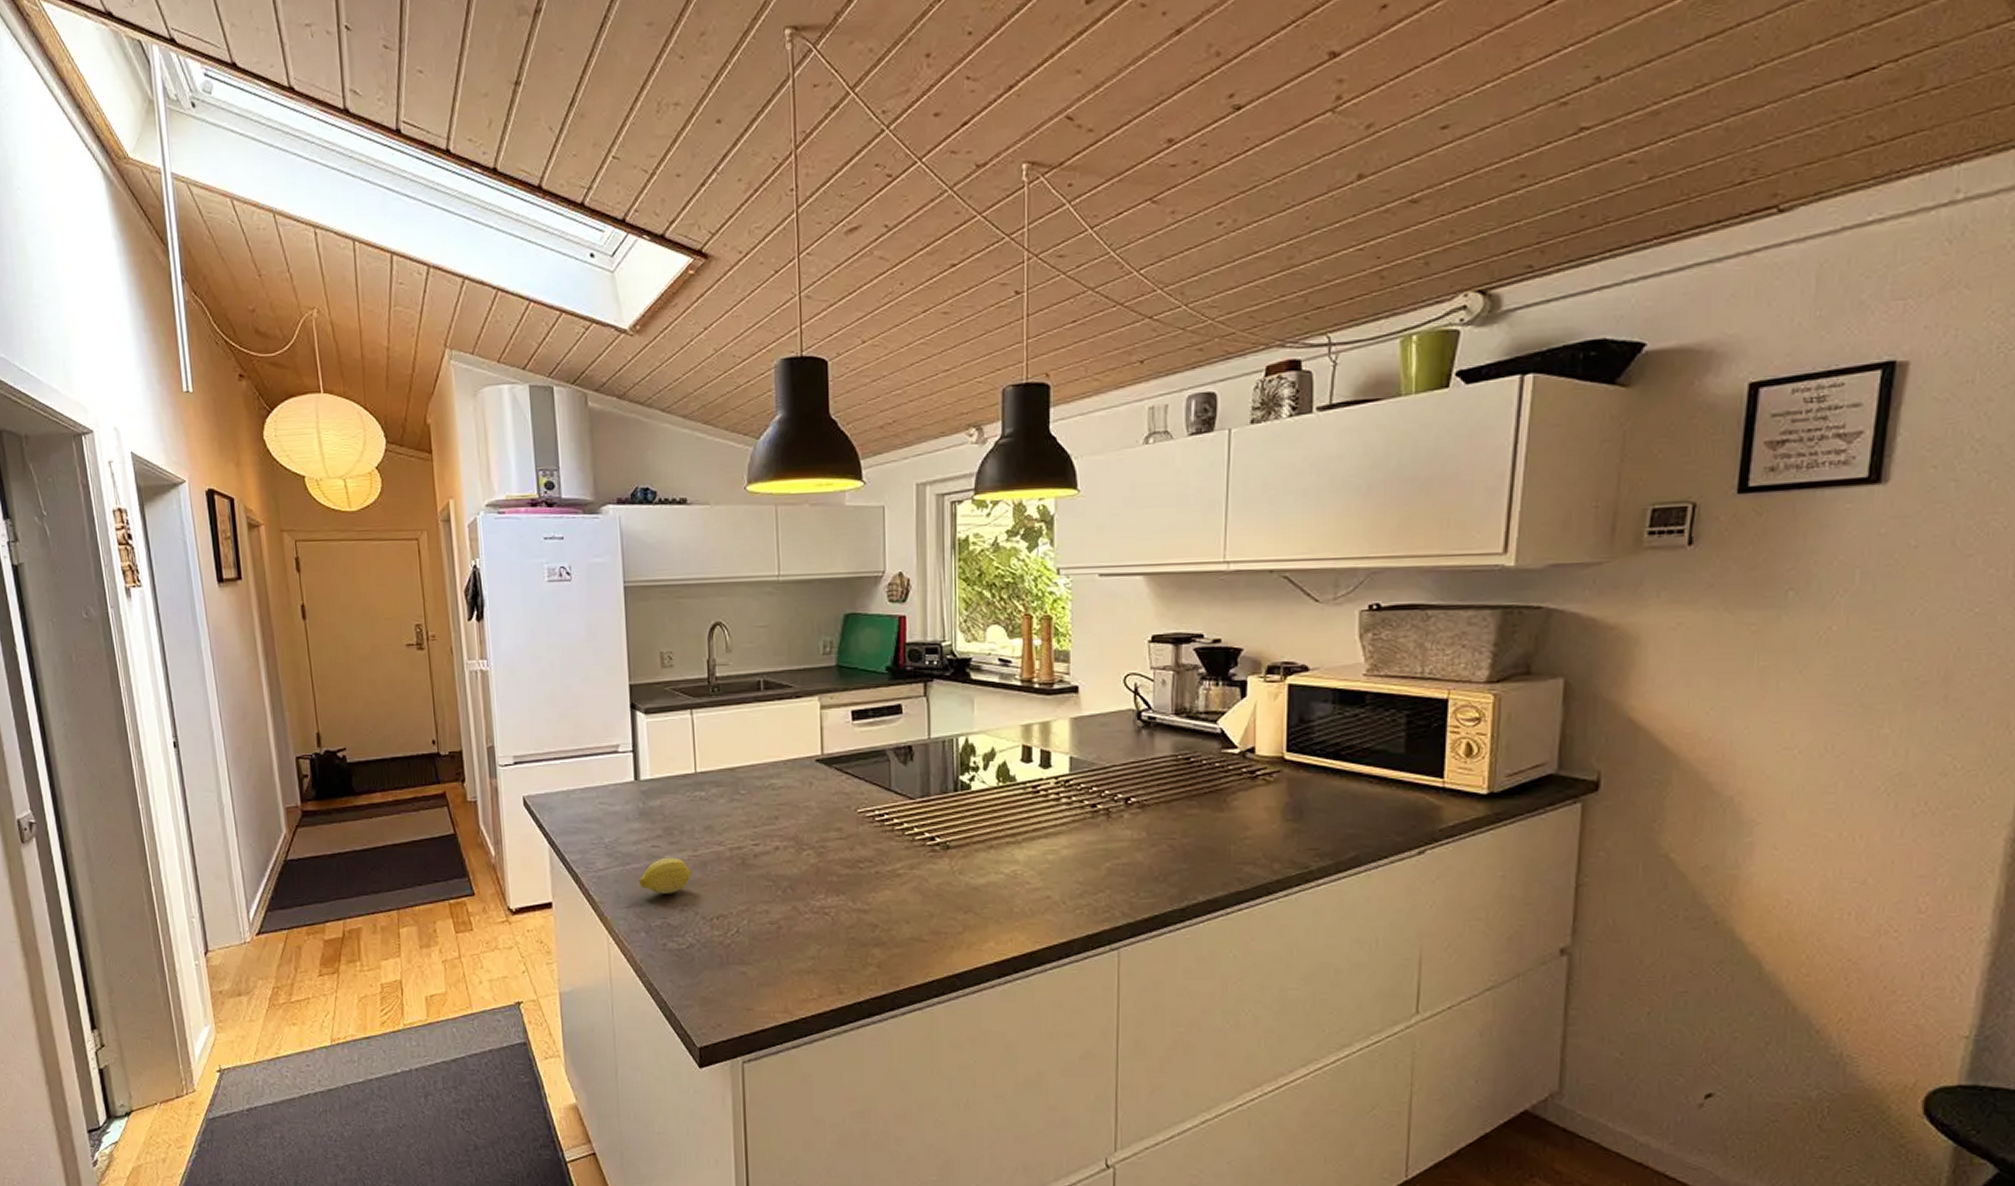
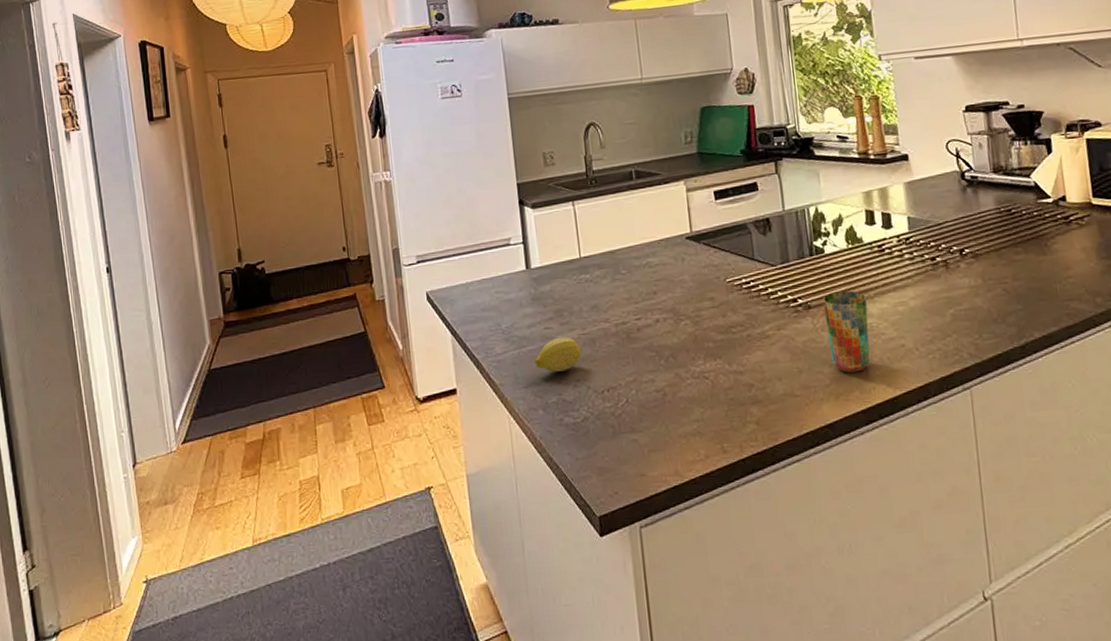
cup: none [963,833,1014,921] -> present [822,291,871,373]

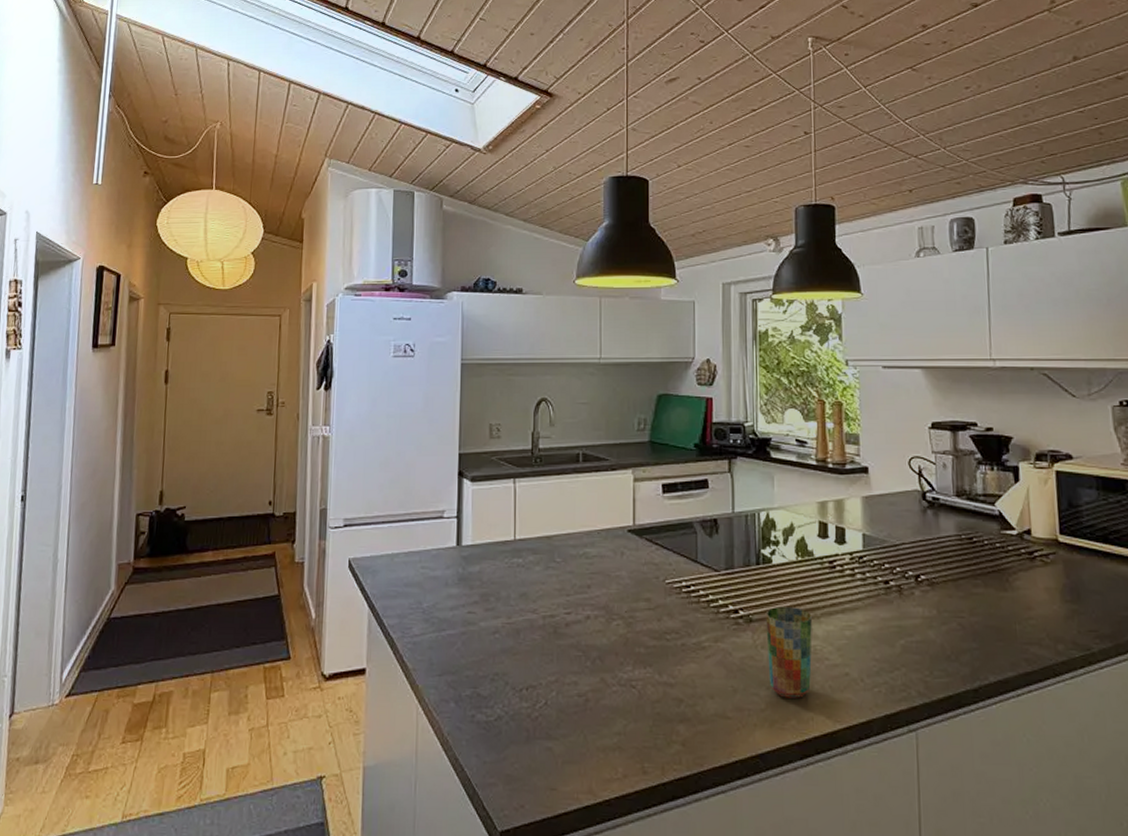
fruit: present [535,337,583,372] -> none [453,624,505,662]

